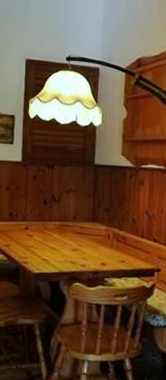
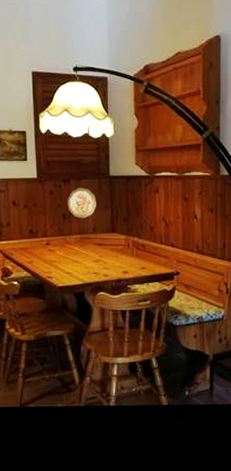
decorative plate: none [49,174,79,206] -> present [67,187,96,219]

